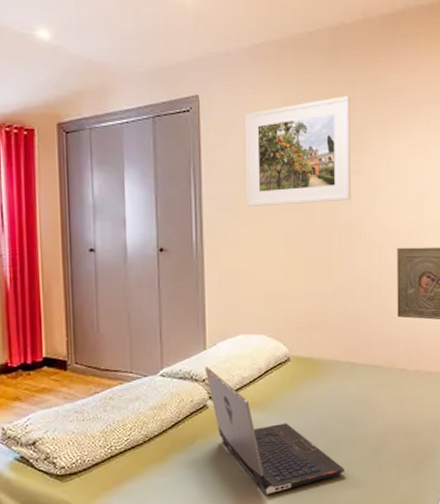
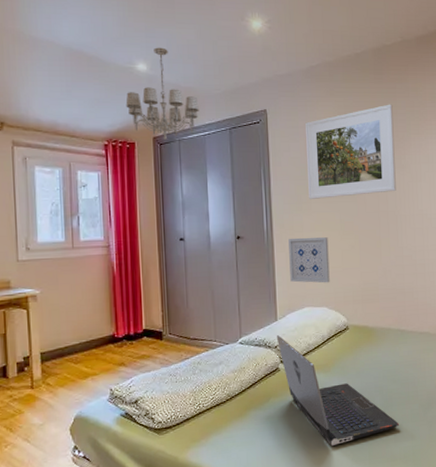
chandelier: none [23,10,115,127] -> present [125,47,199,140]
wall art: none [222,252,270,307] -> present [288,237,330,283]

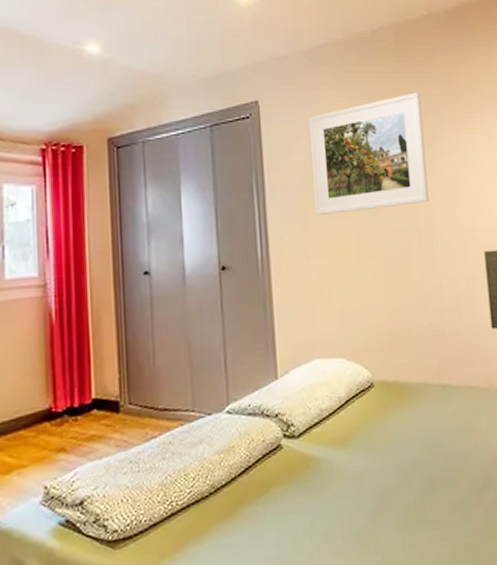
chandelier: present [125,47,199,140] -> none [71,23,169,142]
laptop computer: present [276,335,399,446] -> none [277,399,446,551]
wall art: present [288,237,330,283] -> none [290,264,347,326]

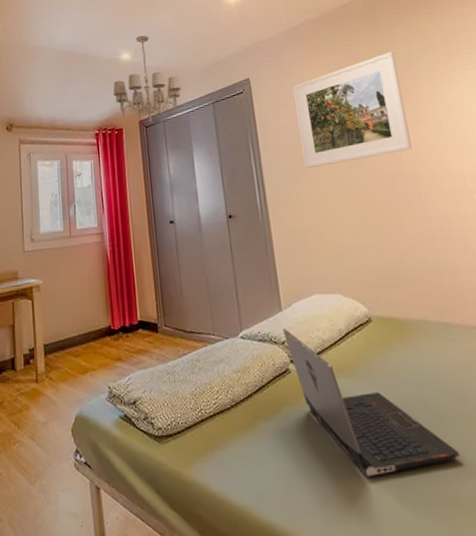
chandelier: none [71,23,169,142] -> present [113,35,181,123]
laptop computer: none [277,399,446,551] -> present [282,329,460,476]

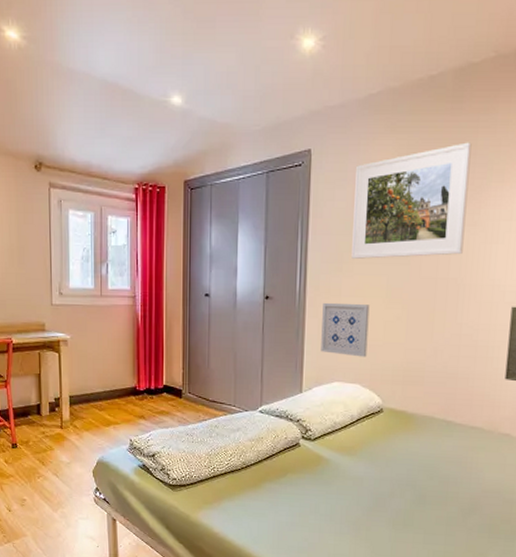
chandelier: present [113,35,181,123] -> none [158,76,235,184]
laptop computer: present [282,329,460,476] -> none [299,409,431,534]
wall art: none [286,210,341,265] -> present [321,302,370,357]

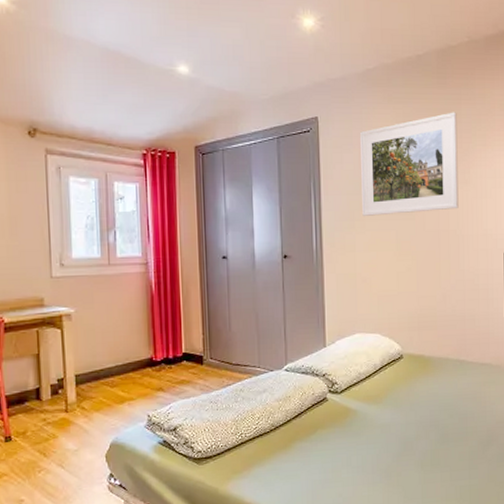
wall art: present [321,302,370,357] -> none [339,257,384,308]

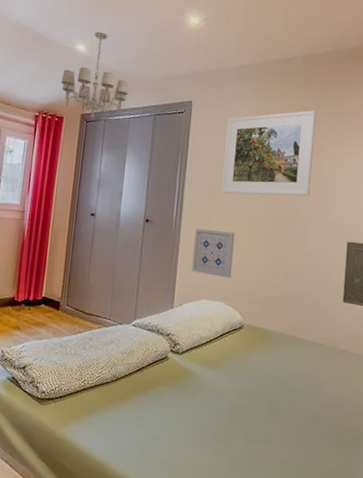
chandelier: none [166,47,244,149] -> present [60,31,129,118]
wall art: none [339,257,384,308] -> present [192,228,235,279]

